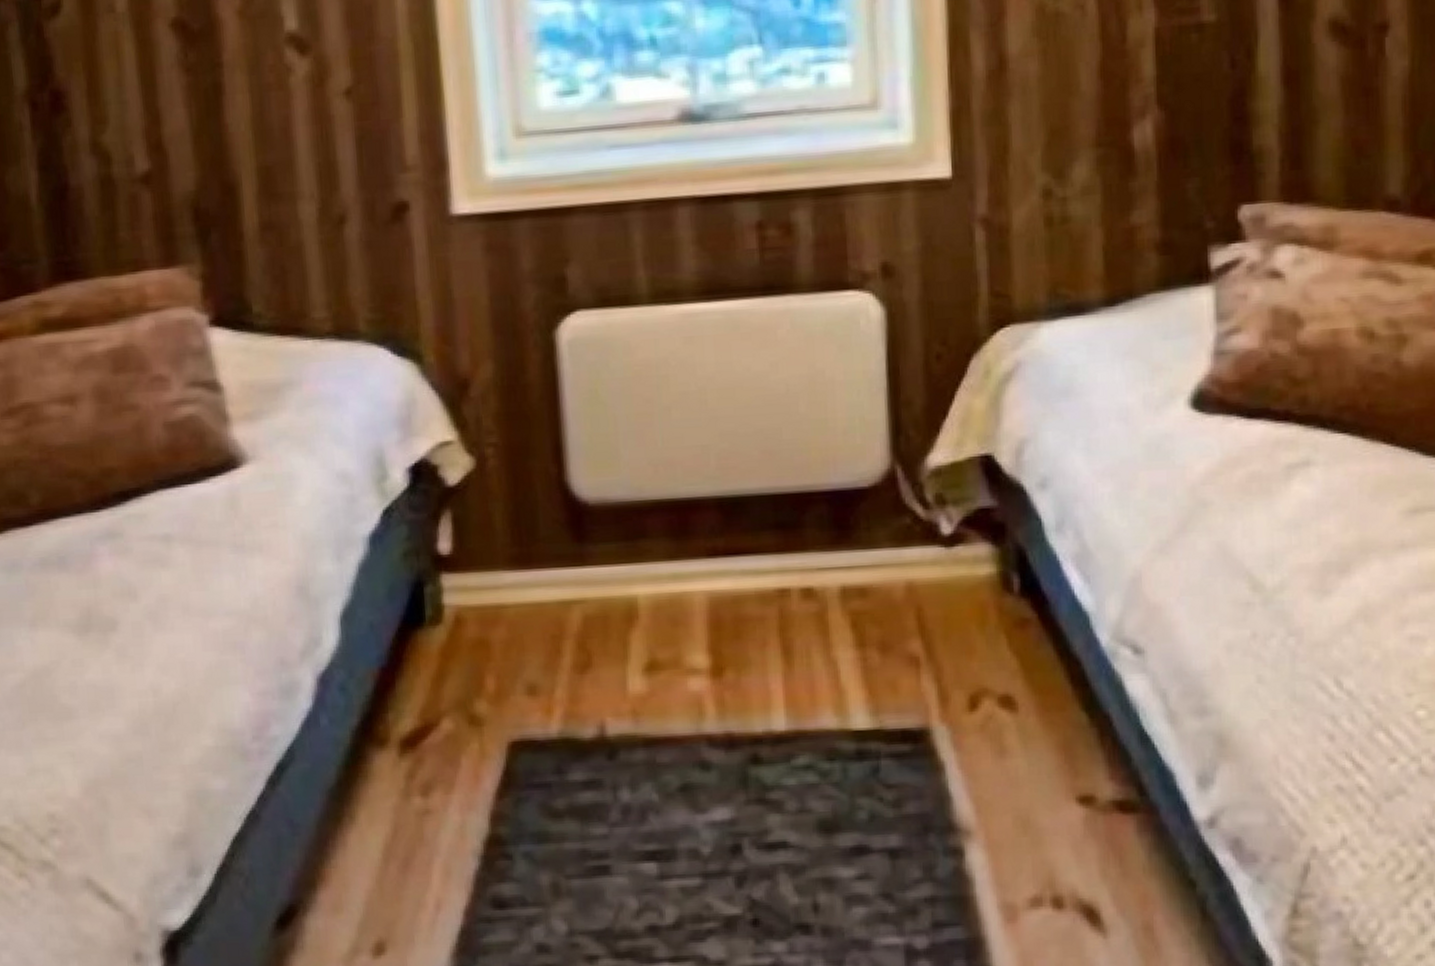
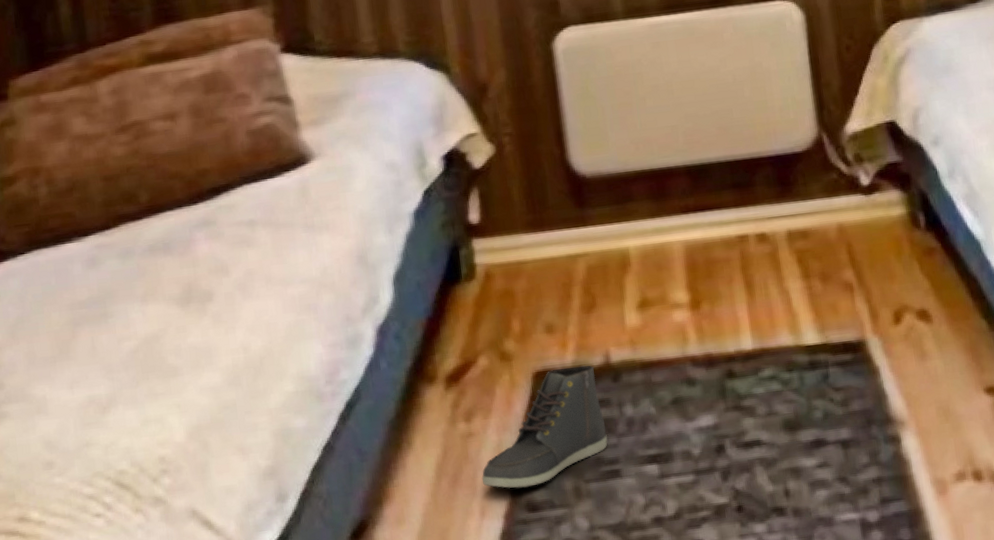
sneaker: none [438,737,597,880] -> present [481,365,608,488]

